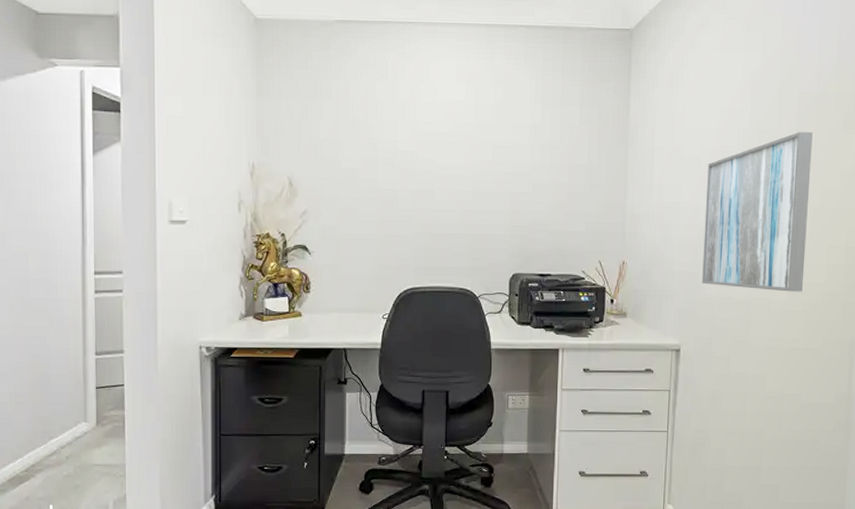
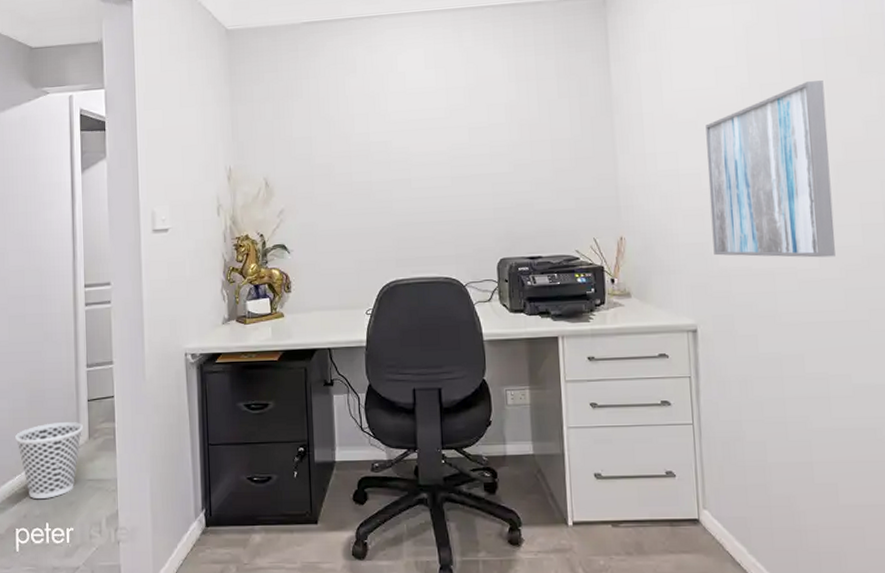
wastebasket: none [17,408,90,482] -> present [15,422,83,499]

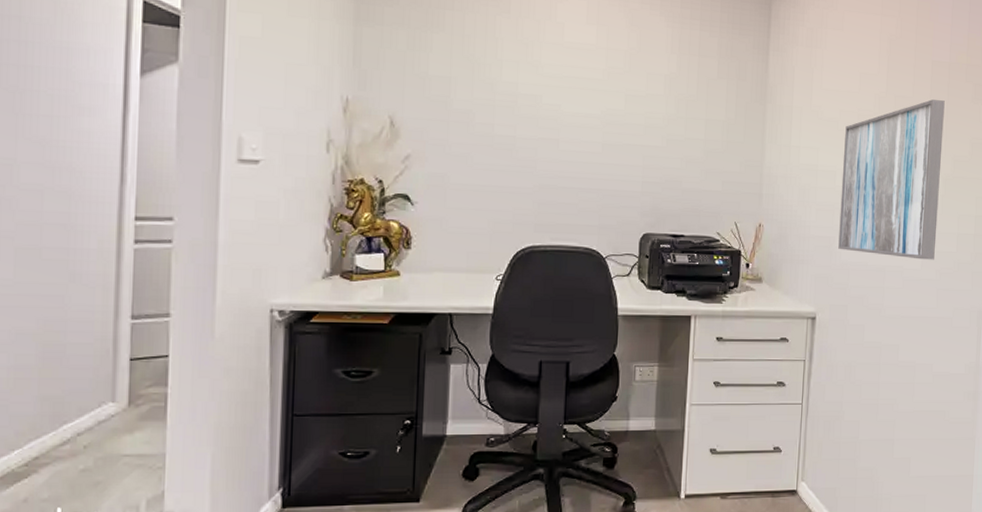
wastebasket: present [15,422,83,499] -> none [16,385,121,478]

